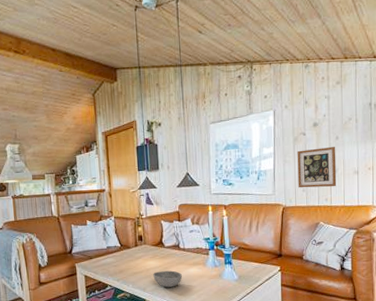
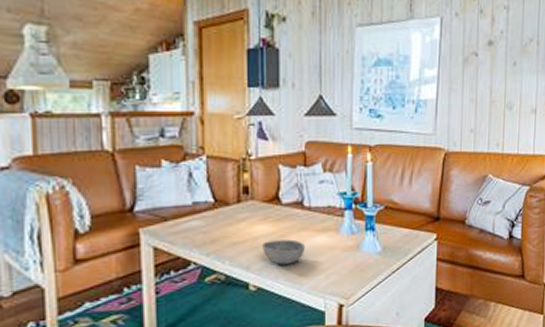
picture frame: present [297,147,337,188] -> none [465,75,513,129]

